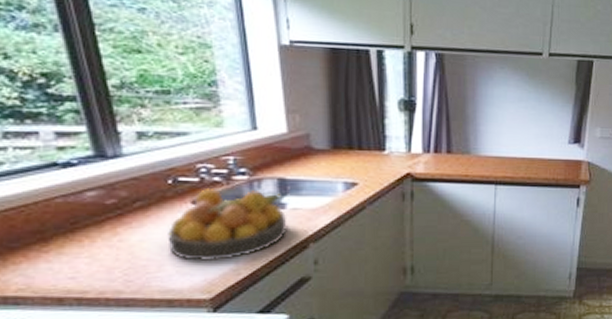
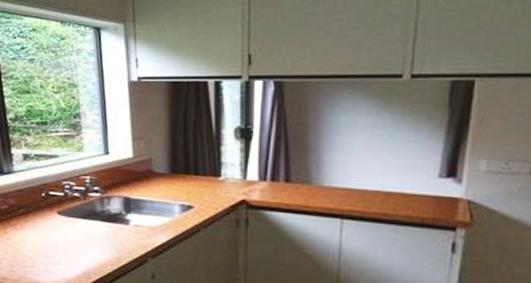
fruit bowl: present [167,189,287,262] -> none [39,202,130,264]

